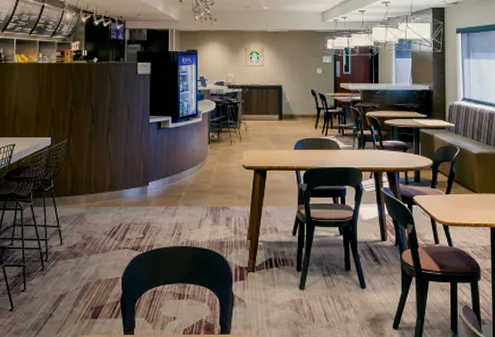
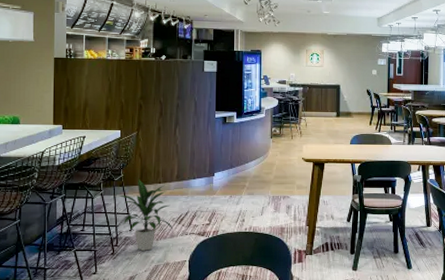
indoor plant: none [47,189,106,267] -> present [117,179,173,251]

